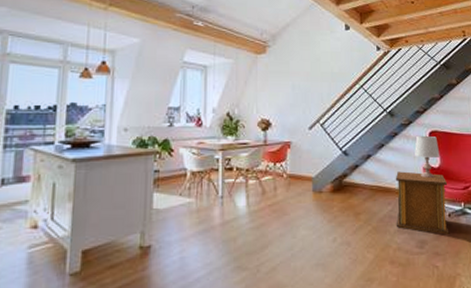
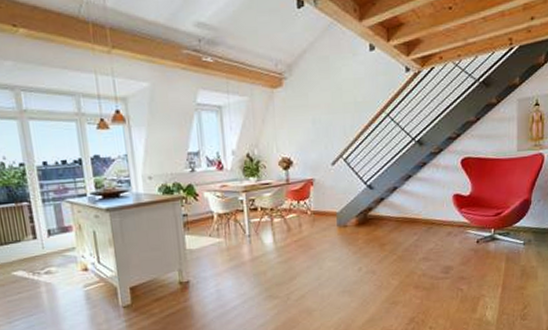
side table: present [395,171,450,234] -> none [422,201,478,260]
lamp: present [415,135,440,178] -> none [444,163,472,207]

